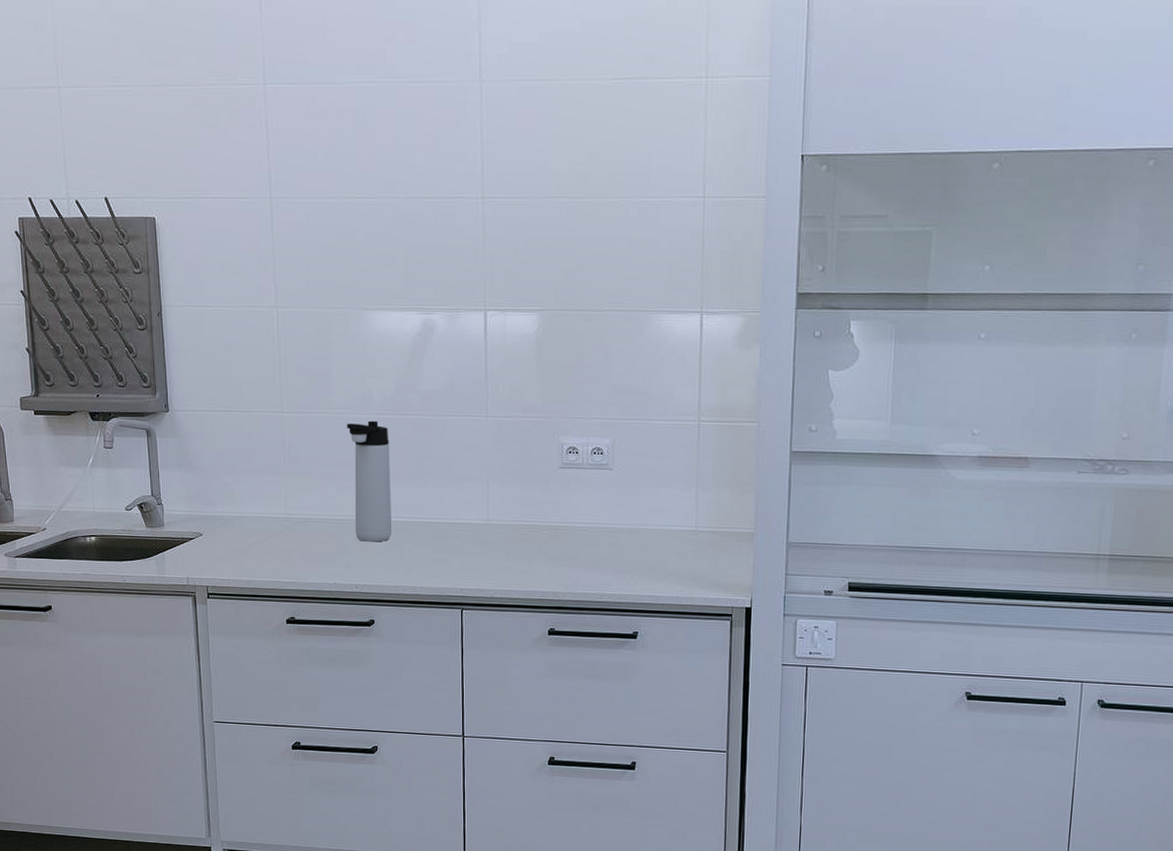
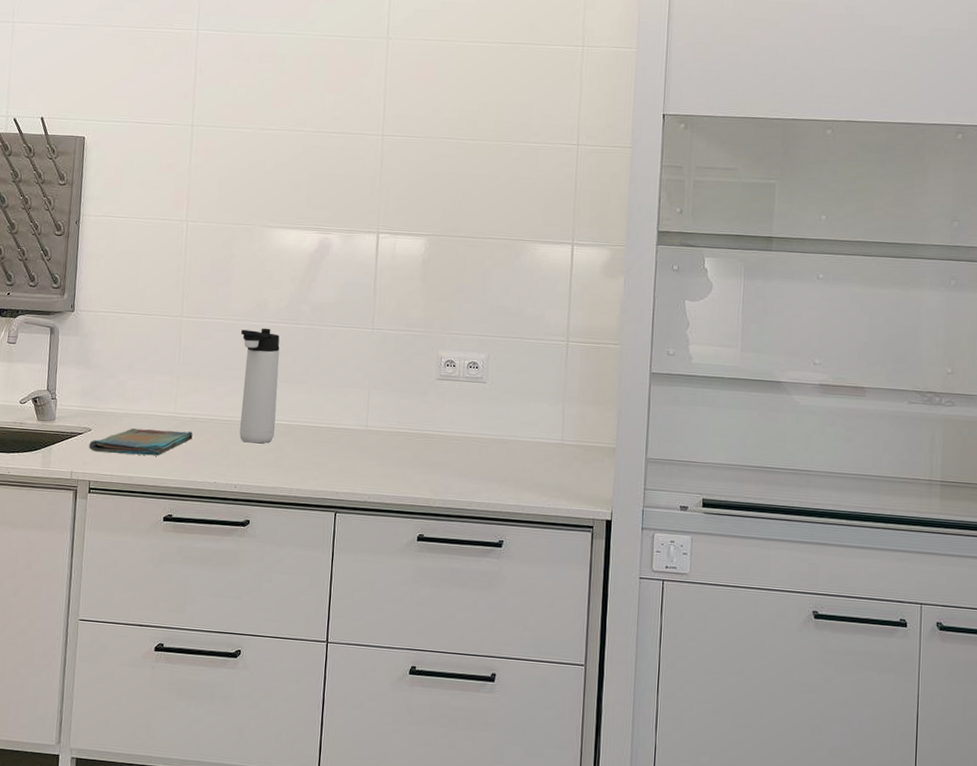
dish towel: none [202,531,307,559] -> present [89,428,193,456]

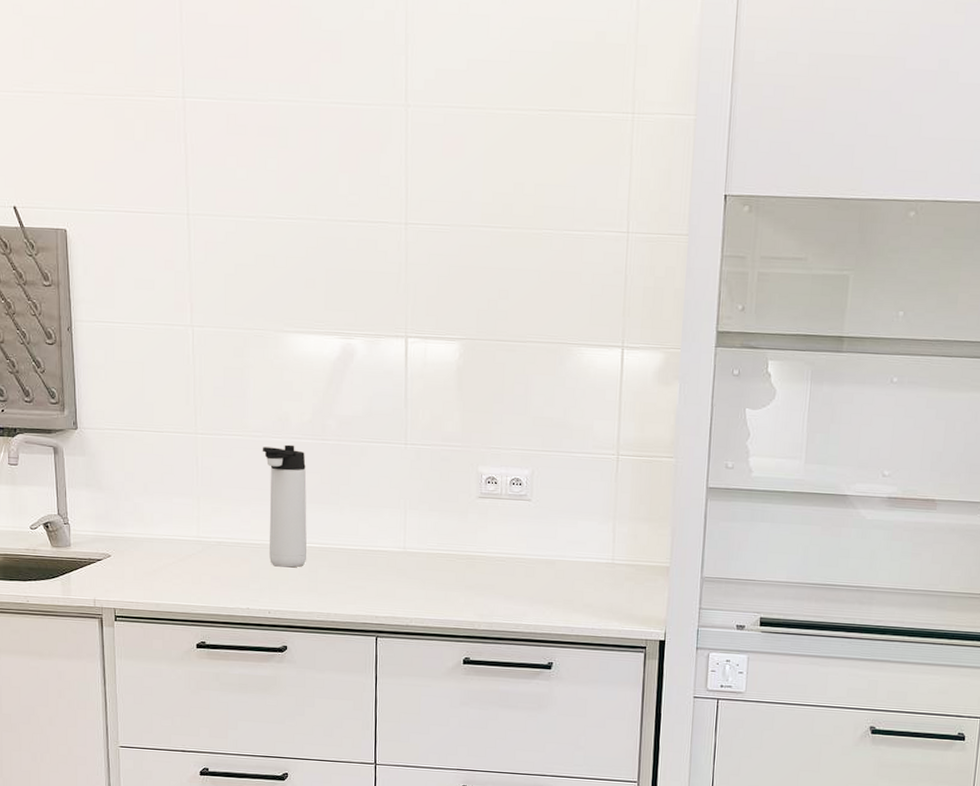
dish towel: present [89,428,193,456] -> none [110,553,220,582]

